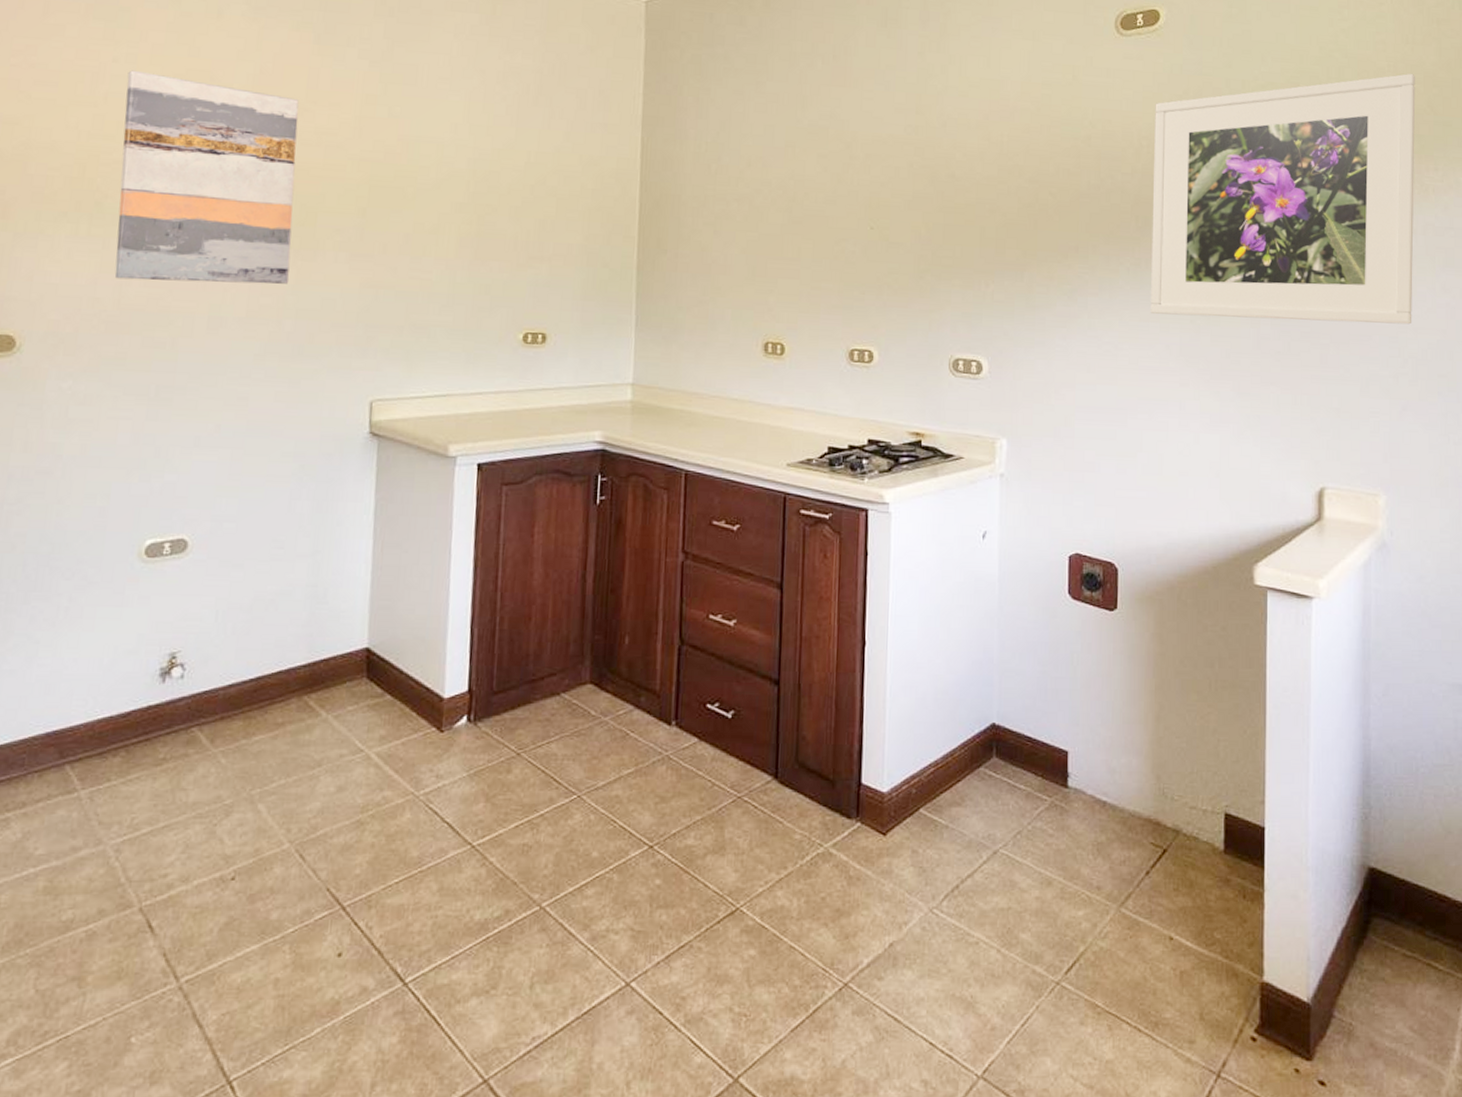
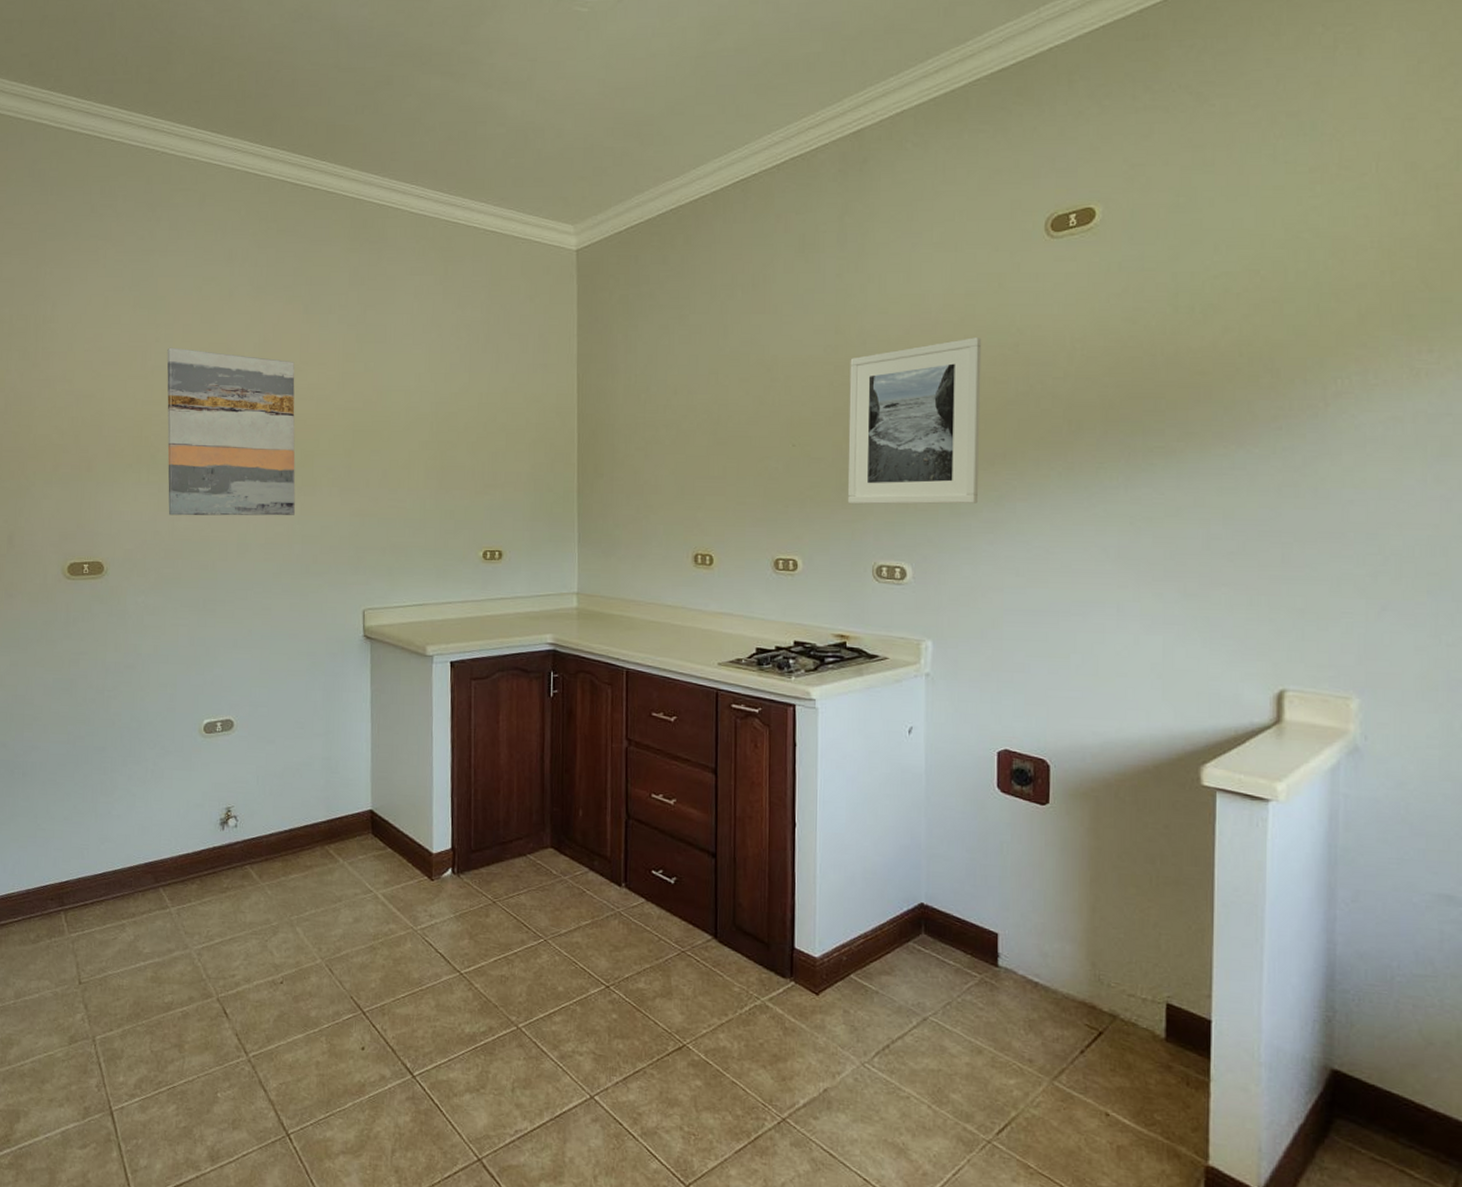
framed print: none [925,127,1057,297] -> present [847,337,982,505]
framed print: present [1149,74,1416,325] -> none [1084,248,1406,520]

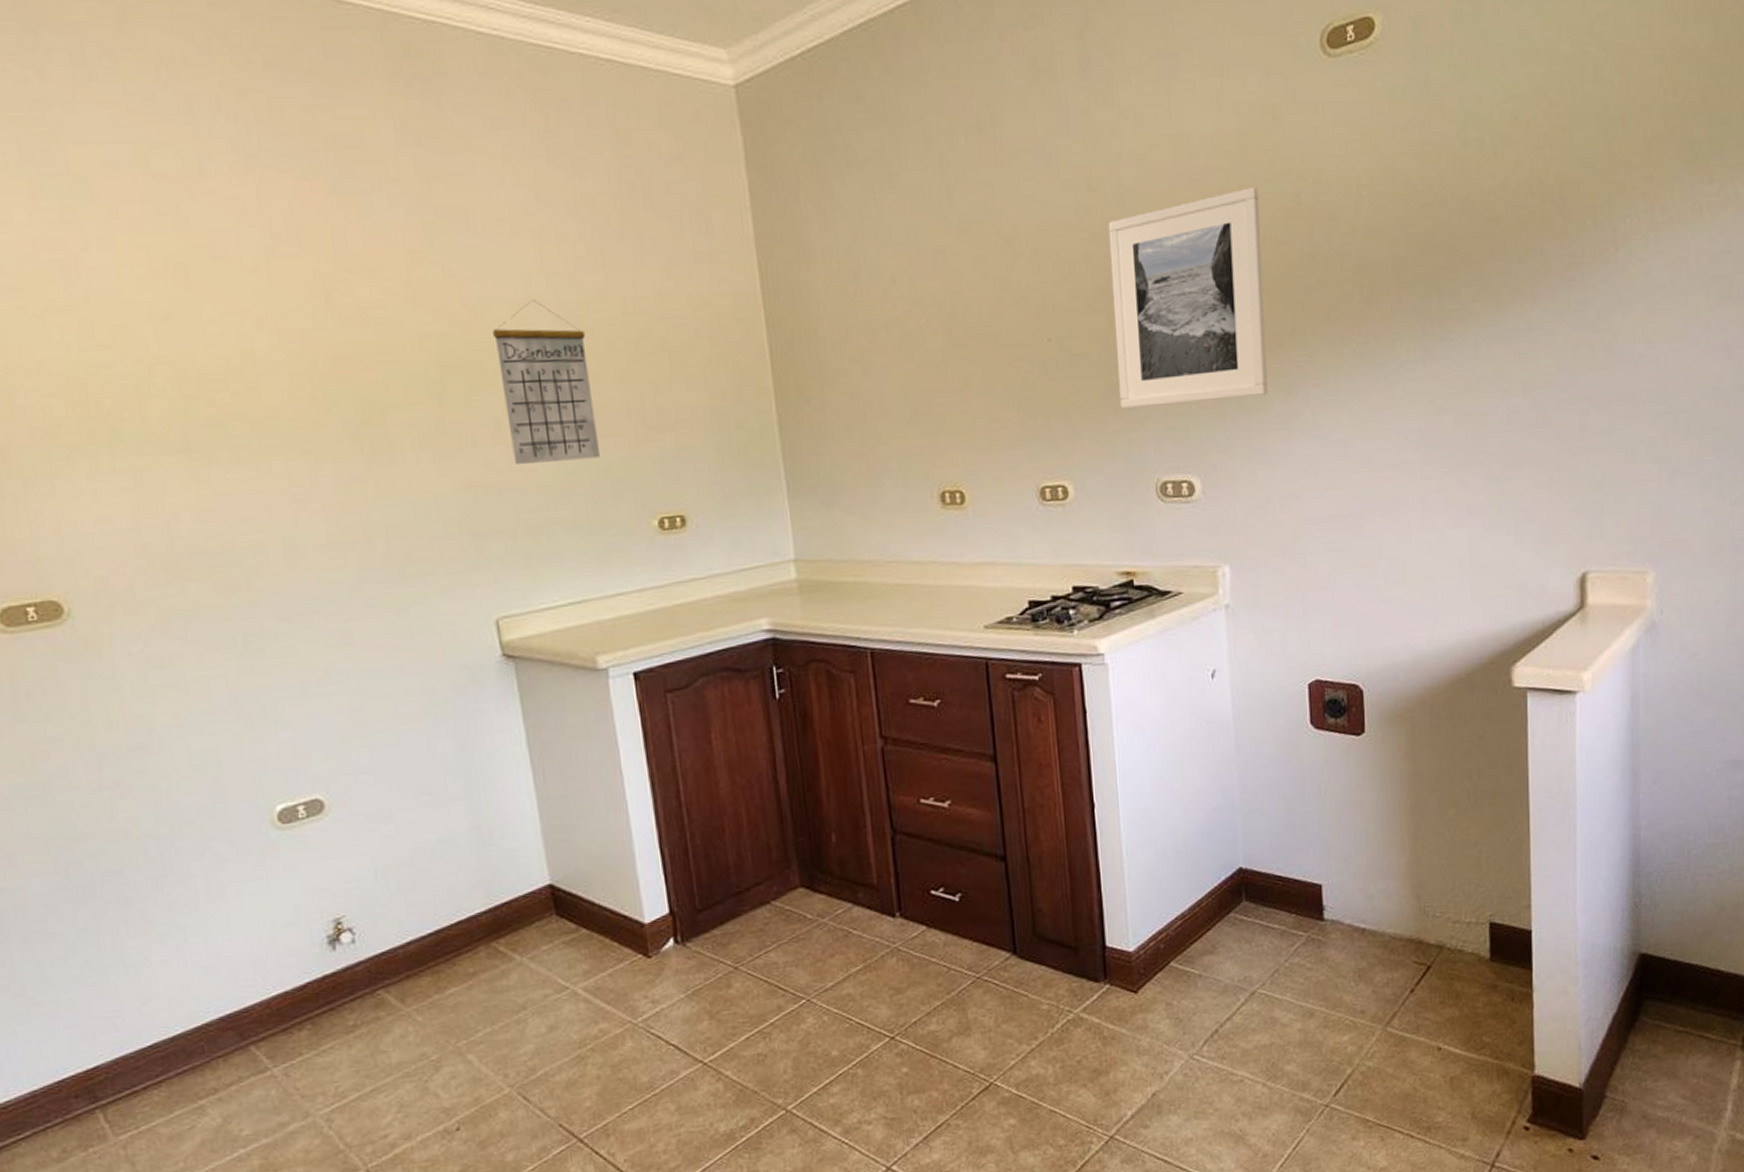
wall art: present [167,347,296,516] -> none [106,257,369,518]
calendar: none [391,391,452,503] -> present [493,300,601,466]

